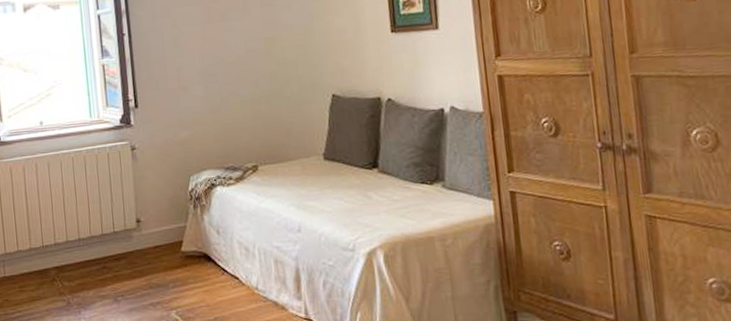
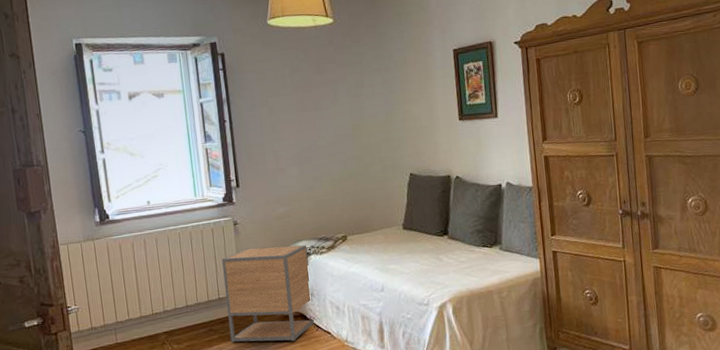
nightstand: none [118,174,221,285] -> present [222,245,315,343]

